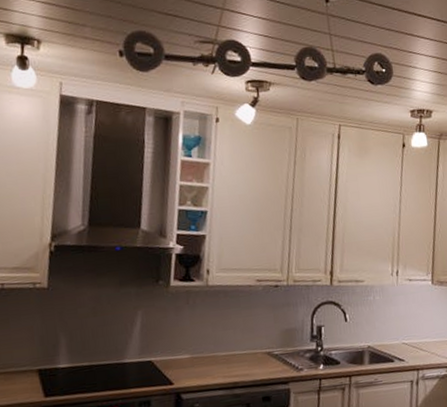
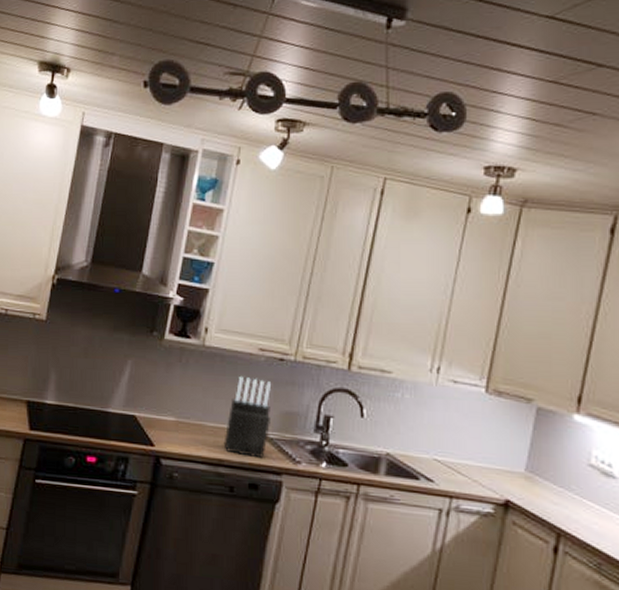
knife block: none [236,306,274,375] -> present [223,376,272,459]

